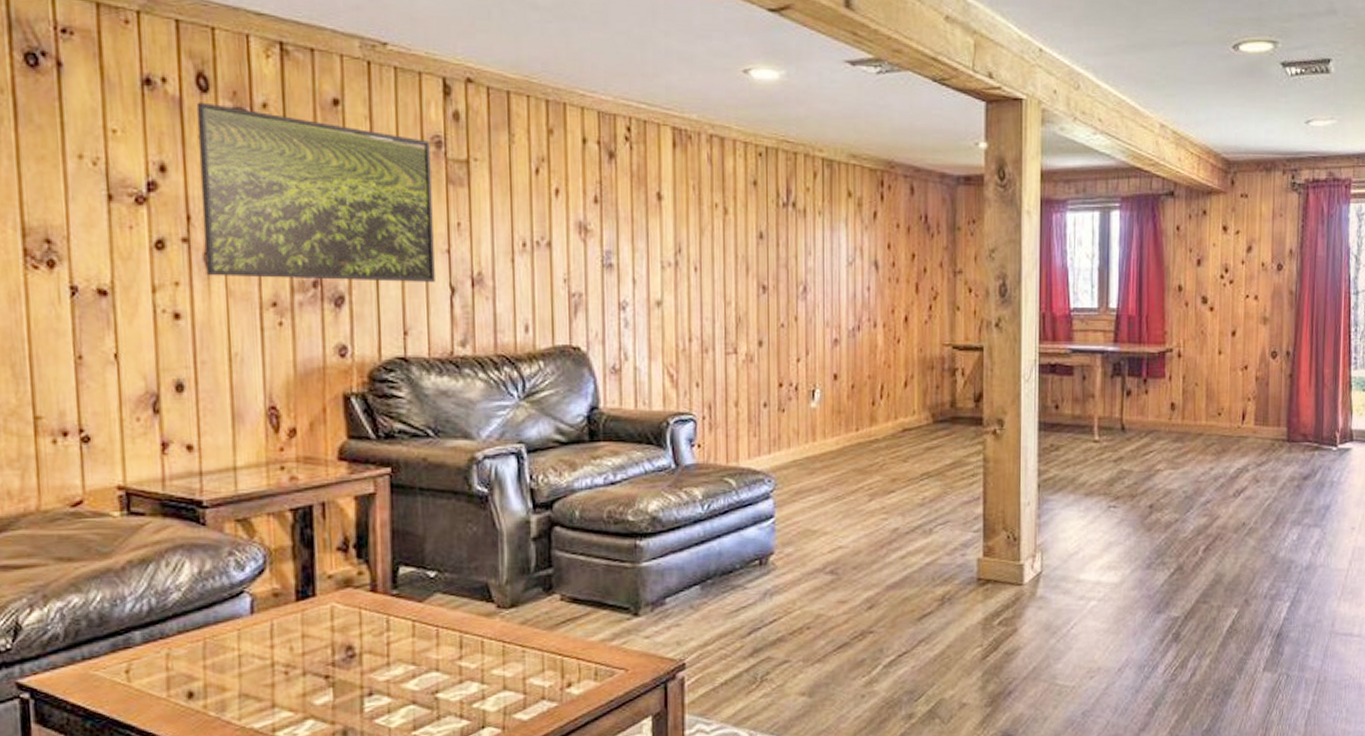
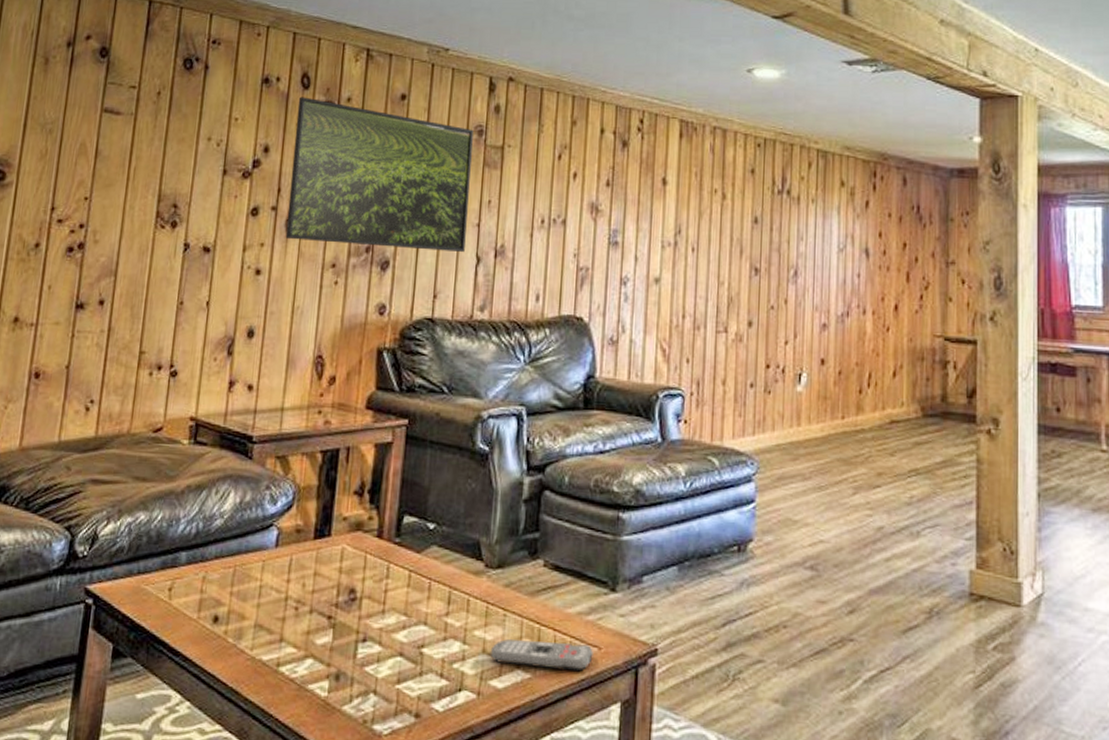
remote control: none [511,669,620,697] -> present [490,639,593,672]

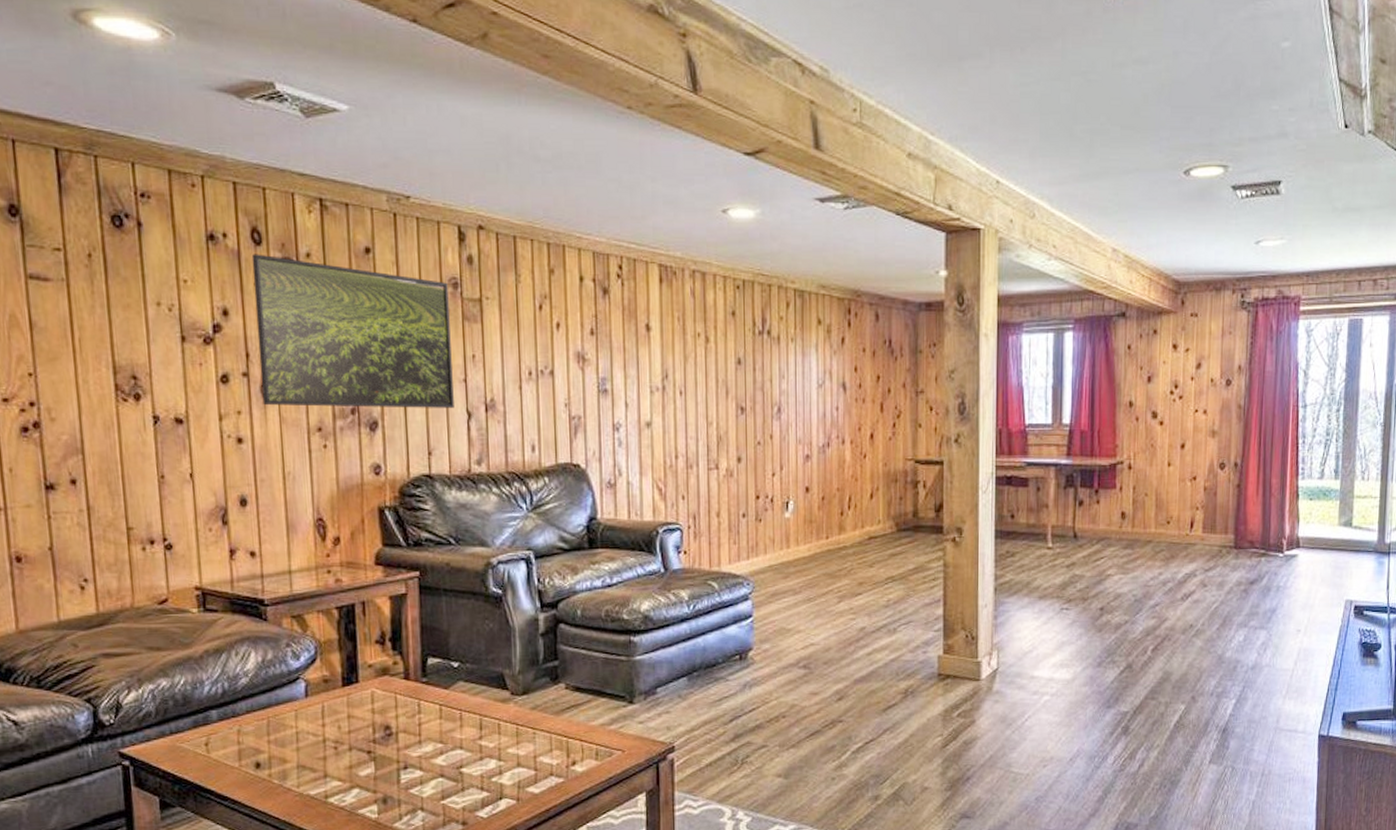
remote control: present [490,639,593,672] -> none [524,750,618,773]

